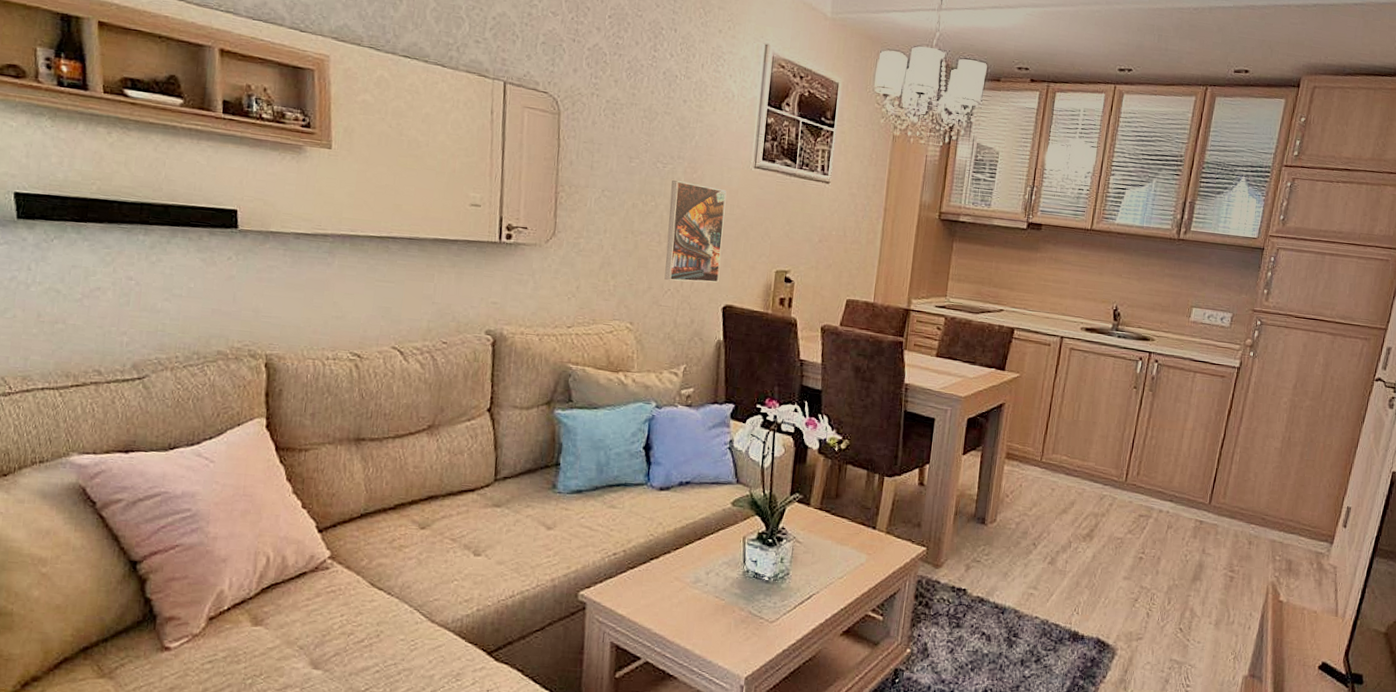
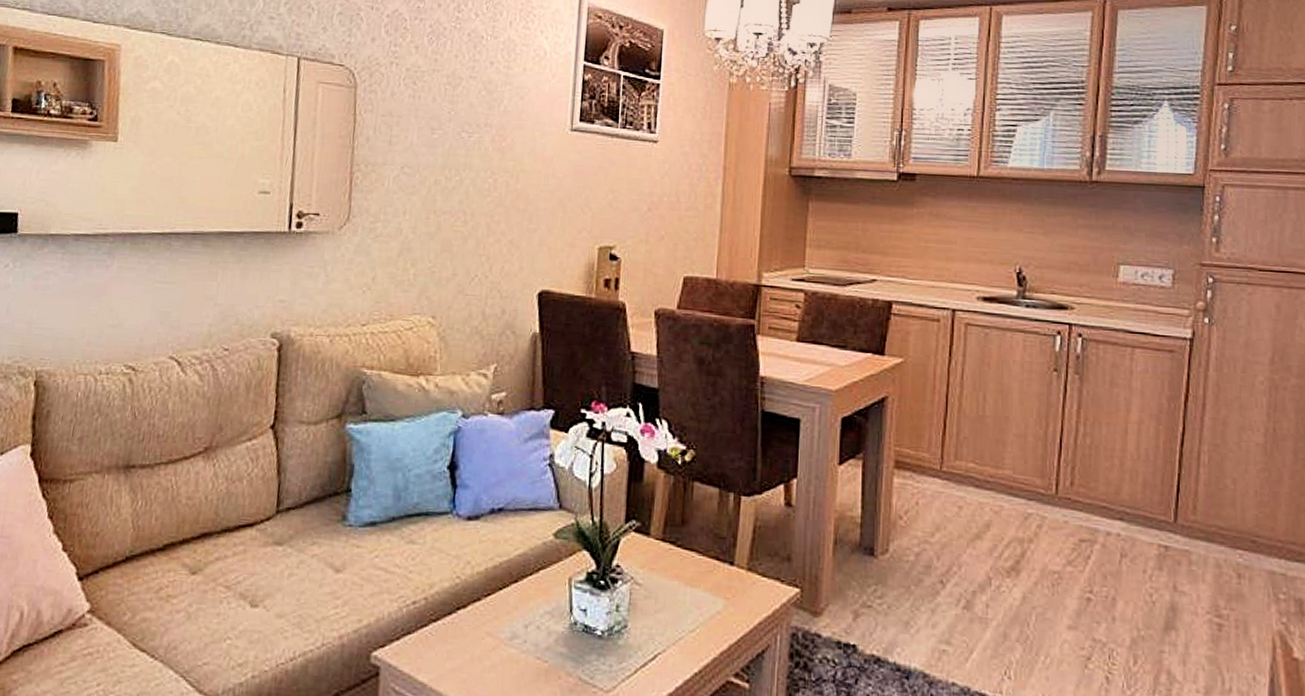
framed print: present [664,180,727,283] -> none [471,150,540,266]

